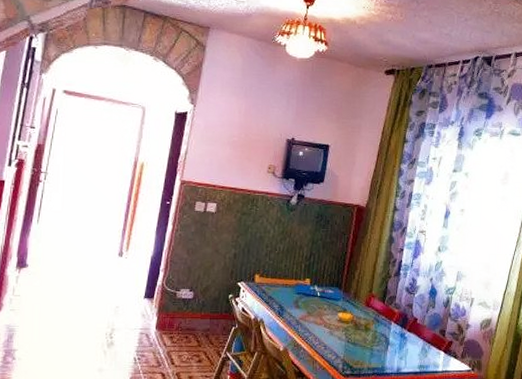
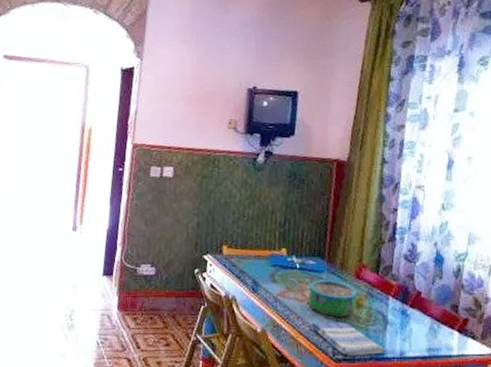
decorative bowl: none [325,306,366,339] -> present [308,279,357,318]
dish towel: none [327,342,385,371] -> present [312,322,384,355]

